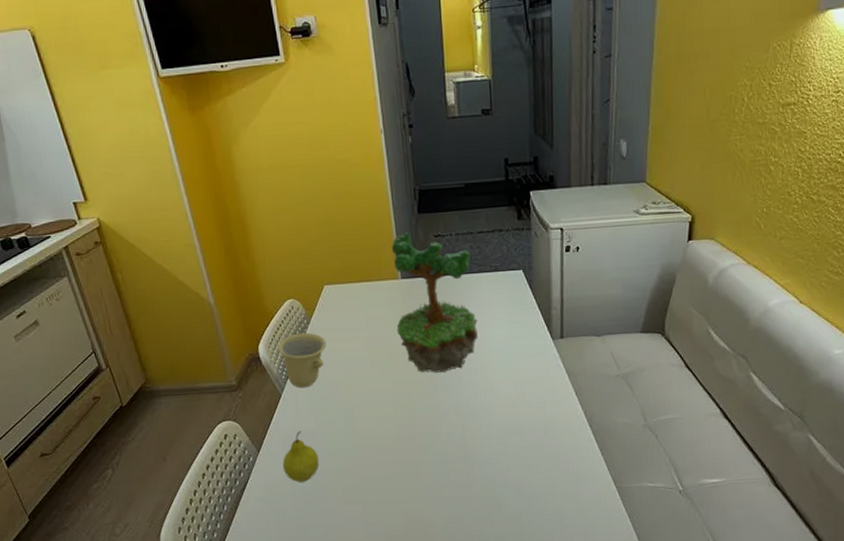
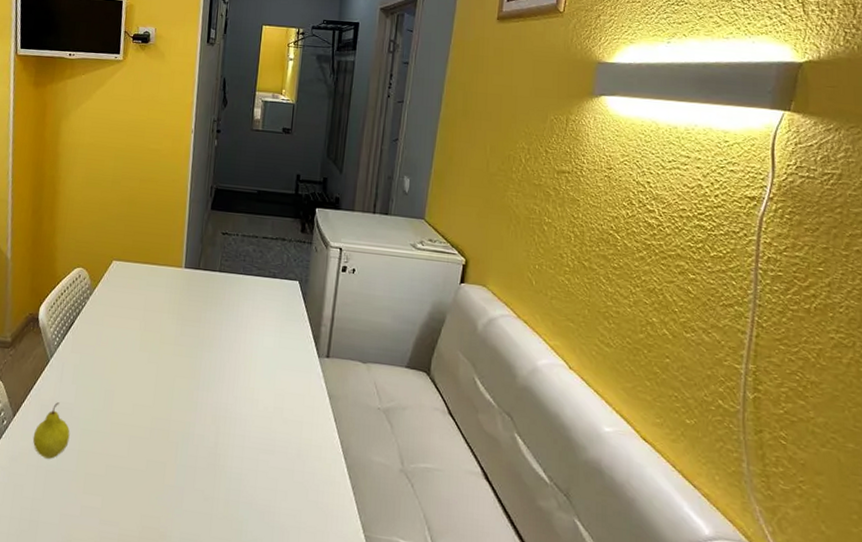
cup: present [277,332,327,388] -> none [56,301,103,359]
plant: present [391,232,478,373] -> none [171,225,254,370]

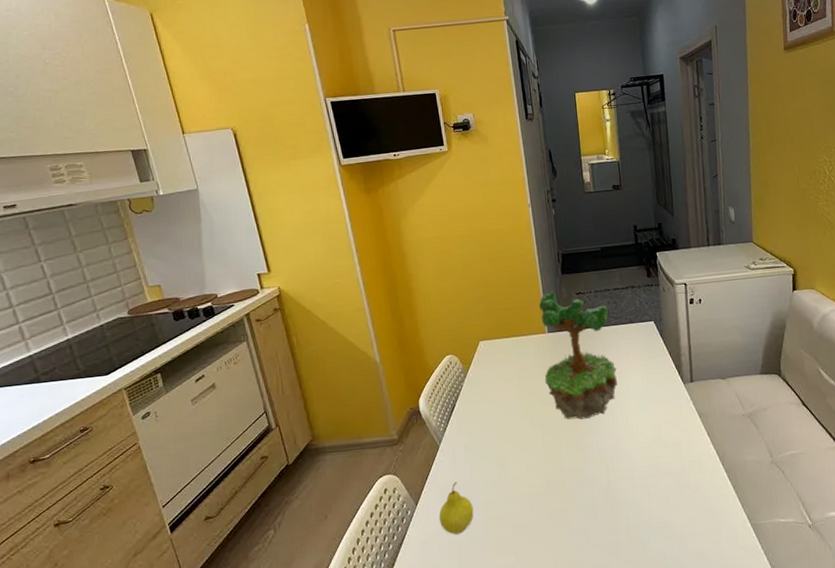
plant: none [171,225,254,370] -> present [538,291,617,420]

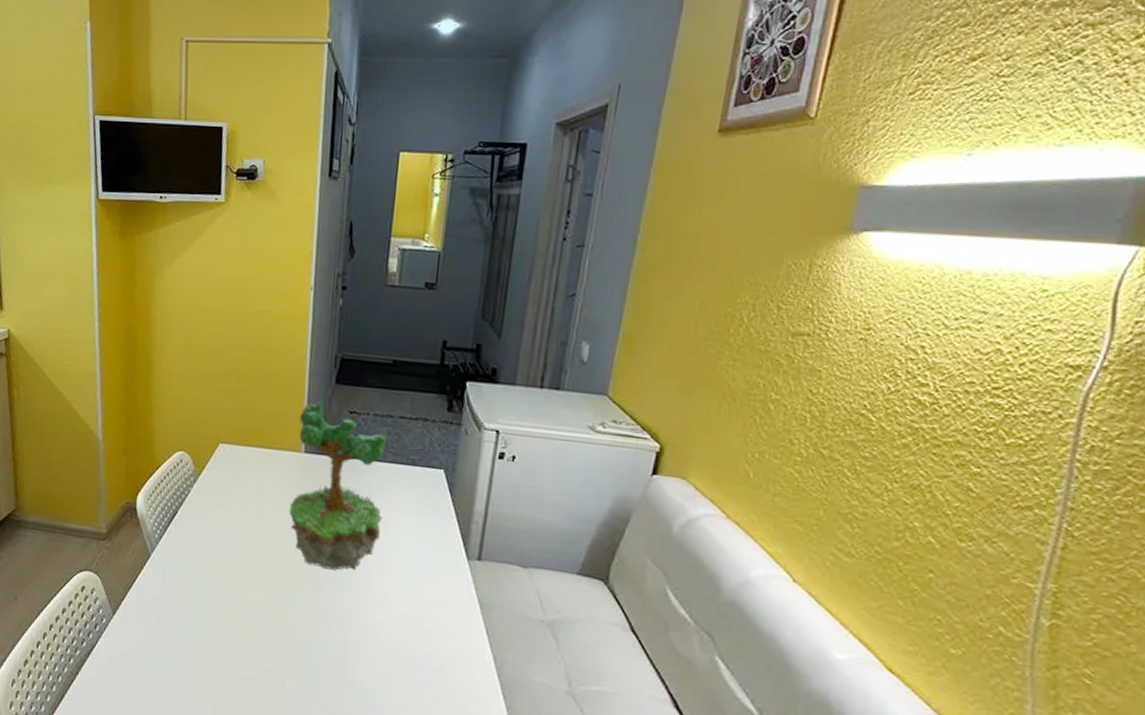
fruit: present [439,482,474,535] -> none [135,601,177,662]

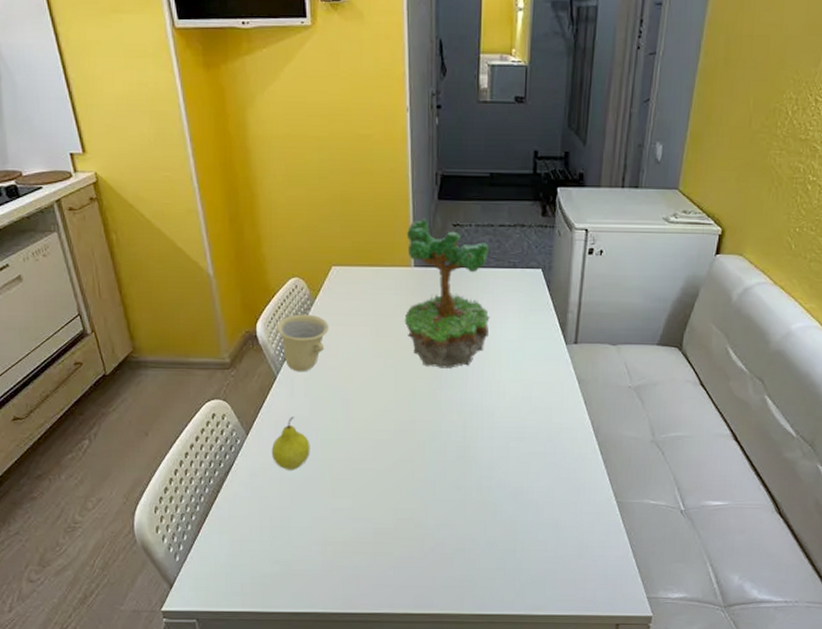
fruit: none [135,601,177,662] -> present [271,417,310,470]
cup: none [156,489,210,554] -> present [277,314,329,372]

